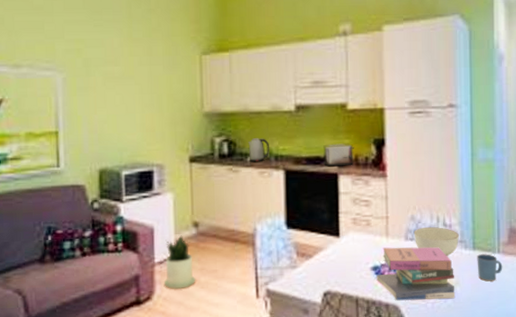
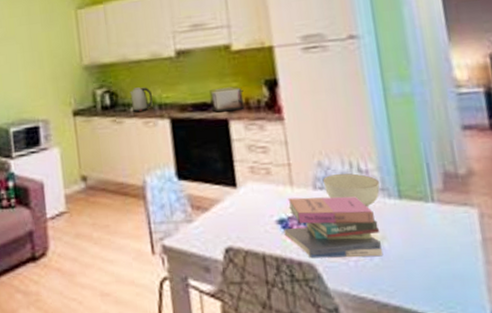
planter: present [163,235,196,289] -> none [55,190,89,245]
mug: present [477,254,503,282] -> none [405,203,441,236]

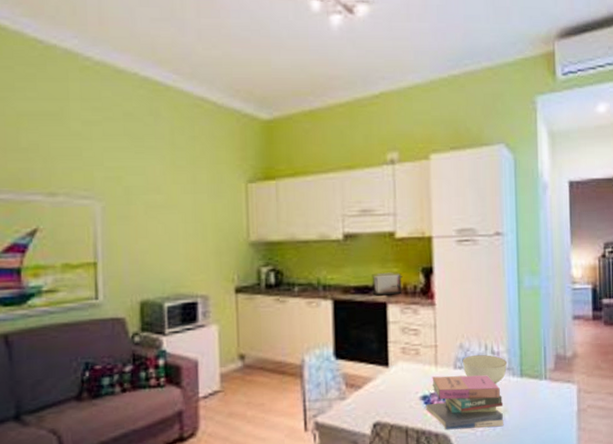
kettle: present [130,87,153,112] -> none [295,267,317,291]

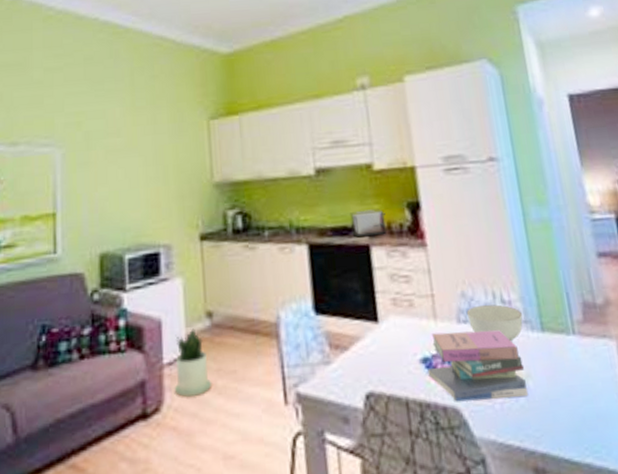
planter: none [208,368,243,424] -> present [174,328,212,397]

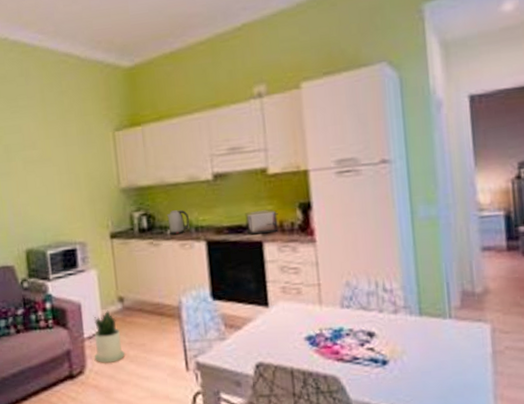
kettle: none [265,208,289,236] -> present [167,209,189,234]
books: present [427,330,529,402] -> none [311,314,403,372]
bowl: present [466,304,523,342] -> none [349,292,402,324]

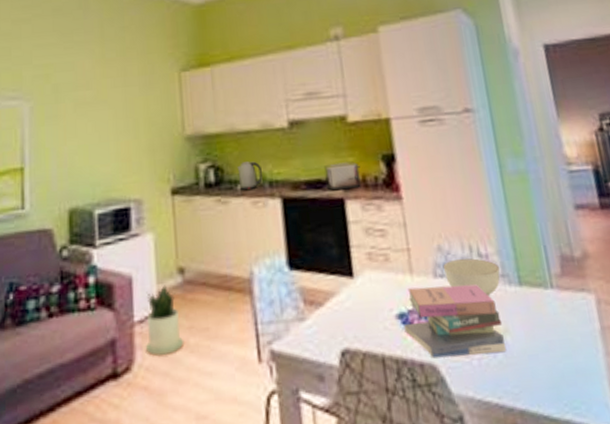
books: none [311,314,403,372] -> present [404,284,507,359]
bowl: none [349,292,402,324] -> present [443,258,500,297]

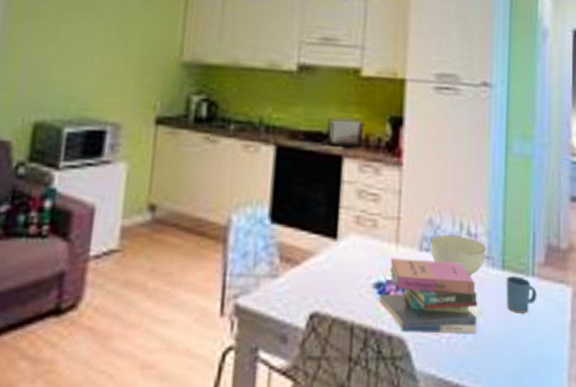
planter: present [145,285,184,356] -> none [97,221,143,296]
kettle: present [237,161,263,190] -> none [233,101,260,131]
mug: none [525,290,561,327] -> present [506,276,538,314]

